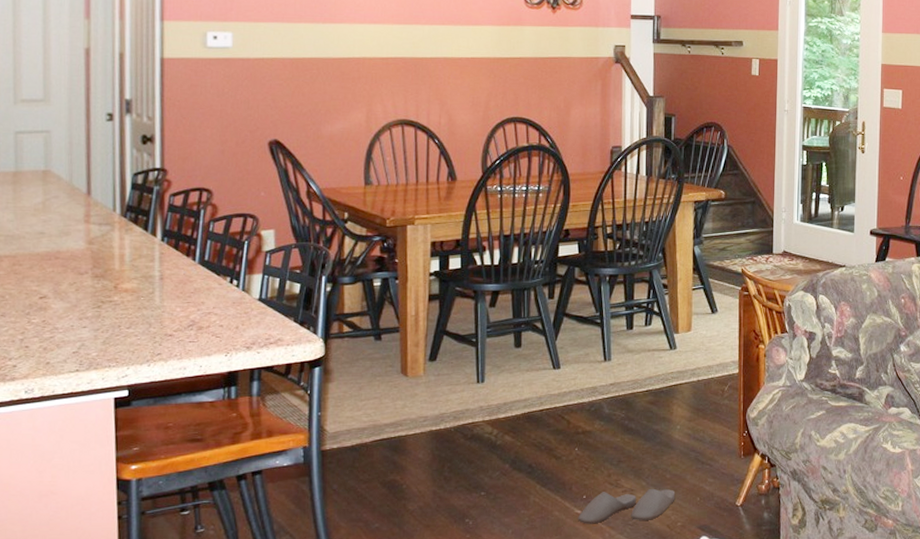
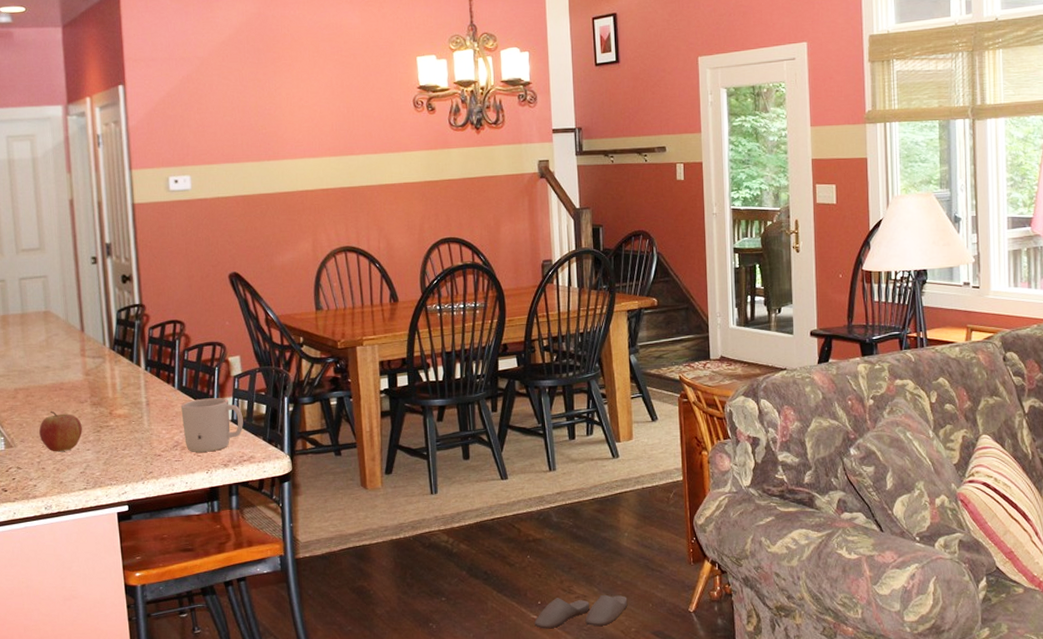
fruit: none [25,282,79,328] -> present [39,411,82,451]
mug: none [201,274,273,333] -> present [181,398,243,452]

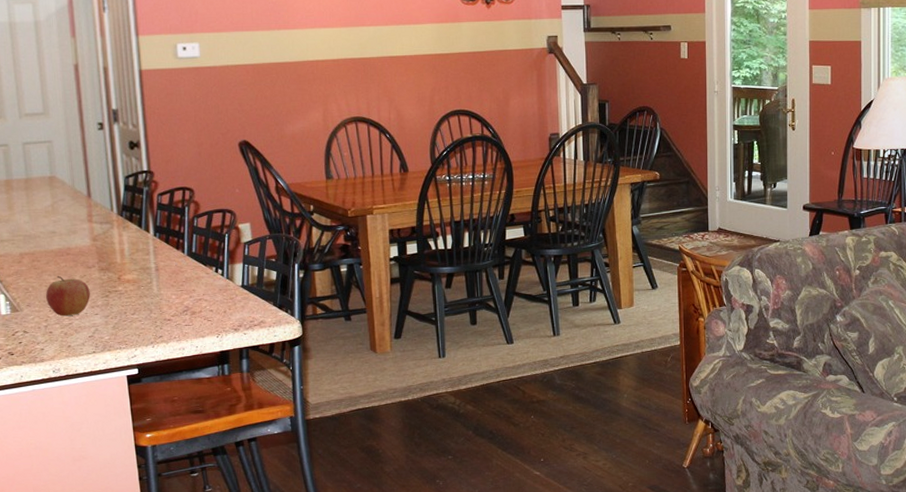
mug: present [181,398,243,452] -> none [191,264,254,317]
slippers: present [534,594,628,629] -> none [537,452,626,485]

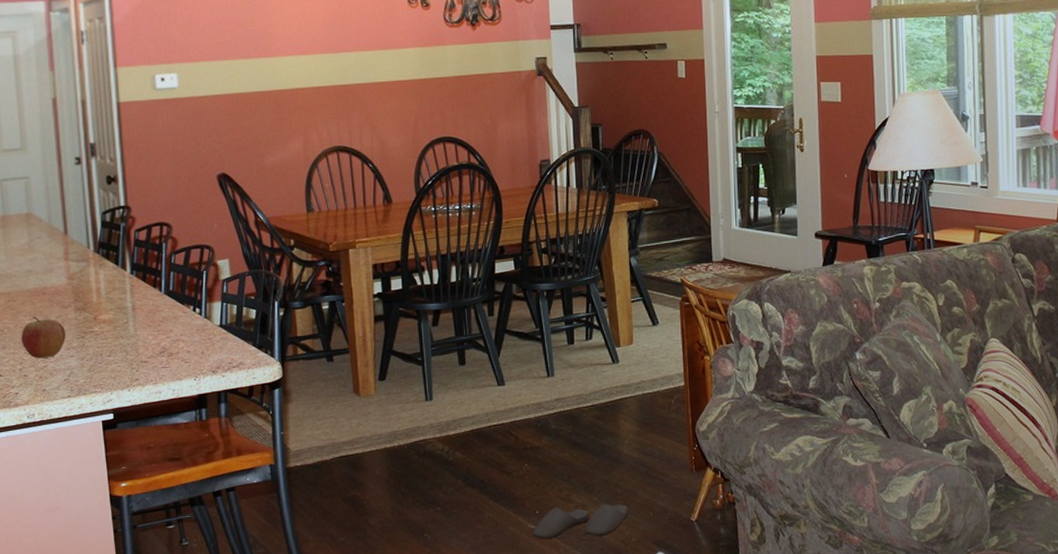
slippers: none [537,452,626,485] -> present [532,503,628,539]

